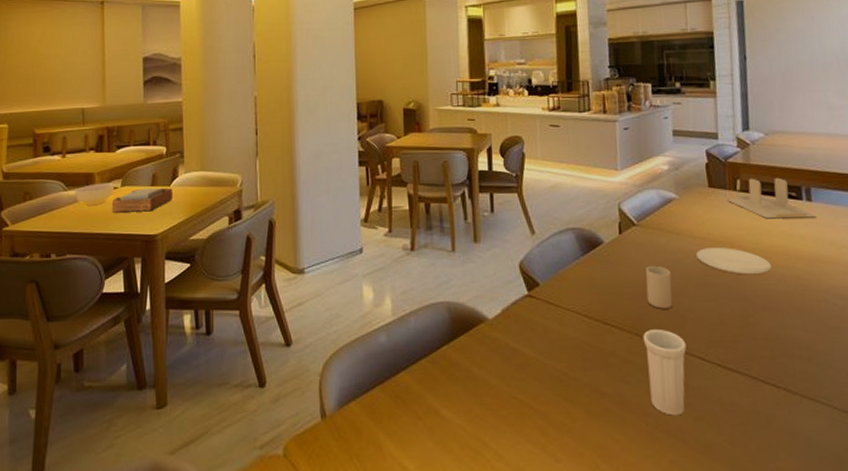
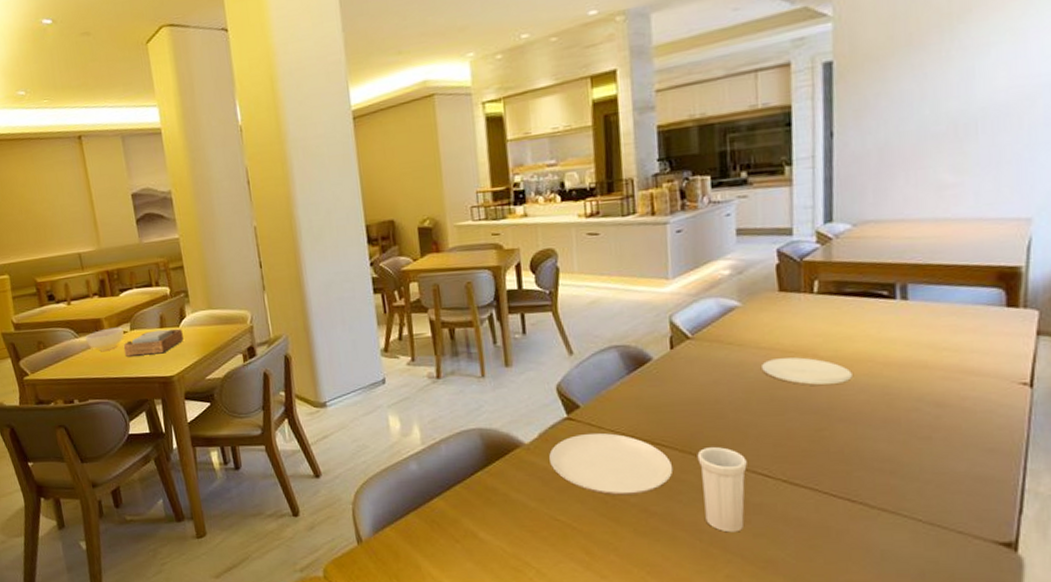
plate: none [510,310,622,375] -> present [549,432,673,496]
cup: present [645,265,673,309] -> none [701,380,733,426]
napkin holder: present [727,177,816,219] -> none [802,274,912,323]

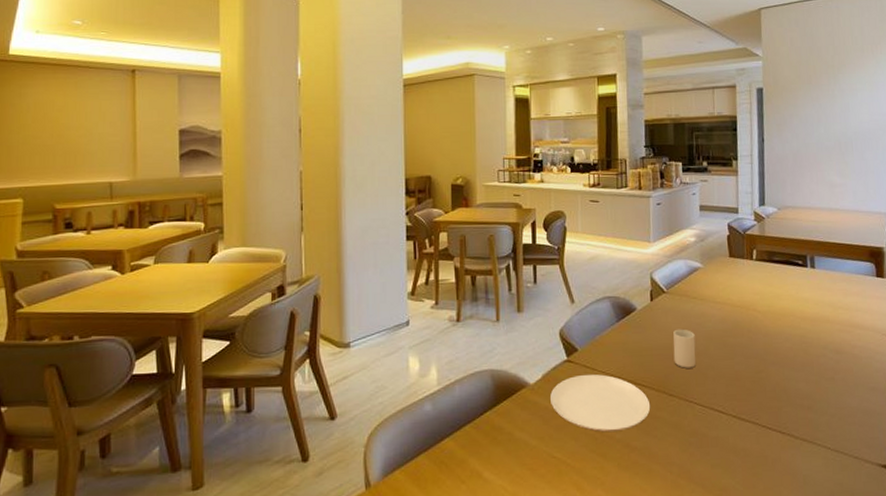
bowl: present [85,327,124,351] -> none [101,260,147,284]
napkin holder: present [123,328,184,357] -> none [143,264,211,291]
cup: present [697,446,747,533] -> none [669,386,707,464]
cup: none [701,380,733,426] -> present [673,329,696,368]
plate: present [762,357,852,386] -> none [717,311,780,335]

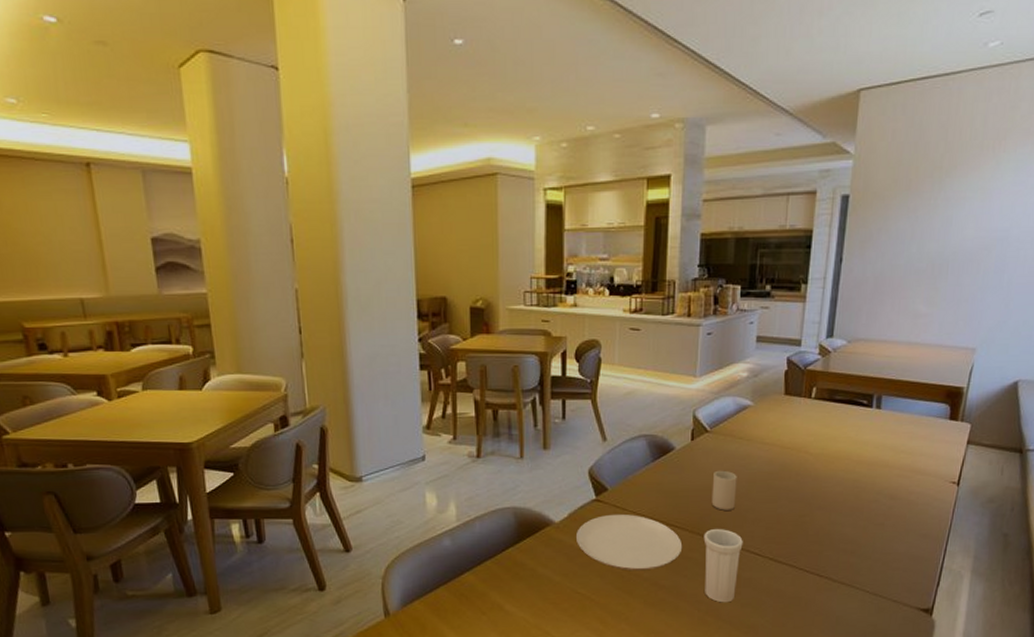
cup: none [669,386,707,464] -> present [703,528,743,603]

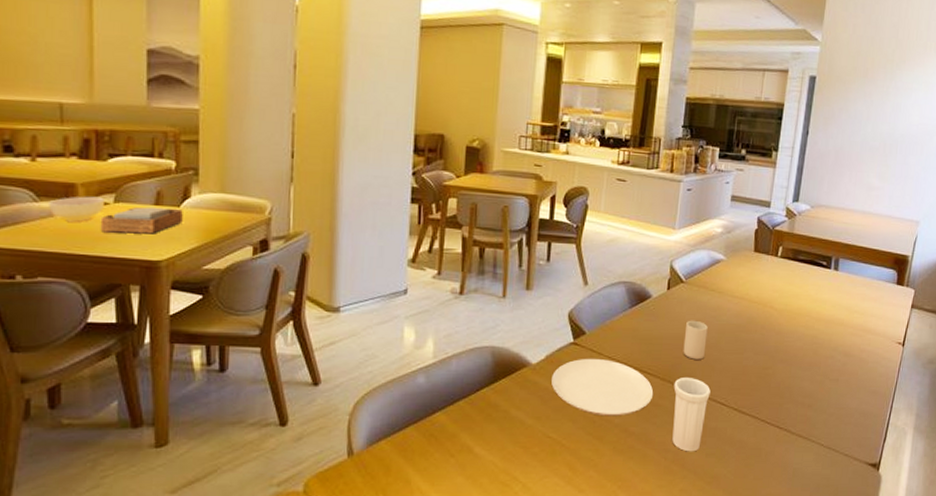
bowl: none [85,385,135,411] -> present [49,196,106,222]
napkin holder: none [132,391,206,419] -> present [100,206,183,234]

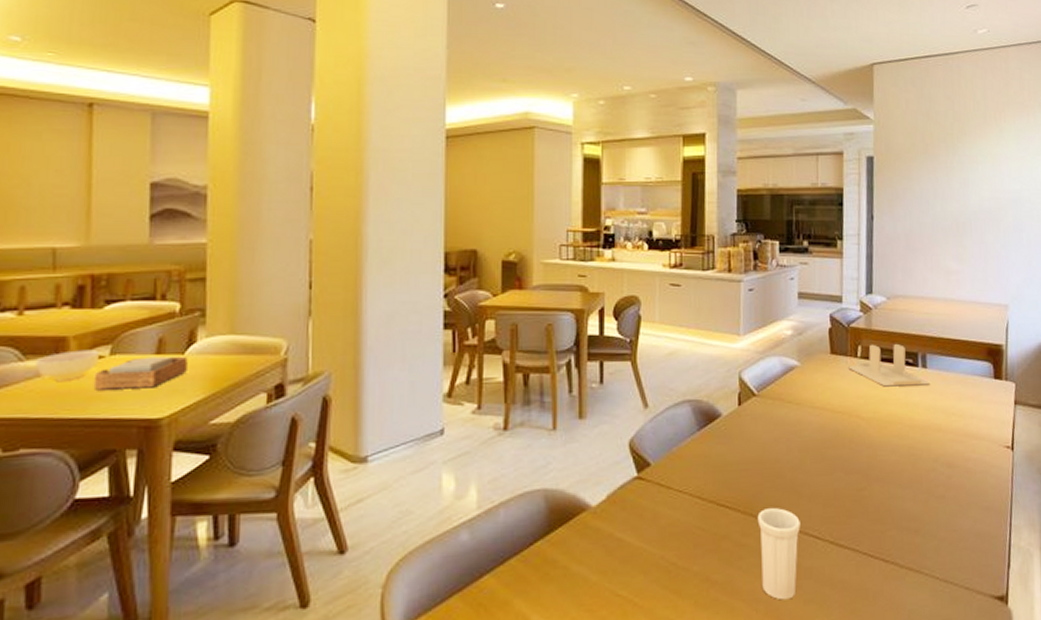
plate: present [551,358,654,417] -> none [616,493,735,564]
cup: present [683,320,708,360] -> none [763,438,790,486]
napkin holder: none [768,246,839,285] -> present [848,343,930,387]

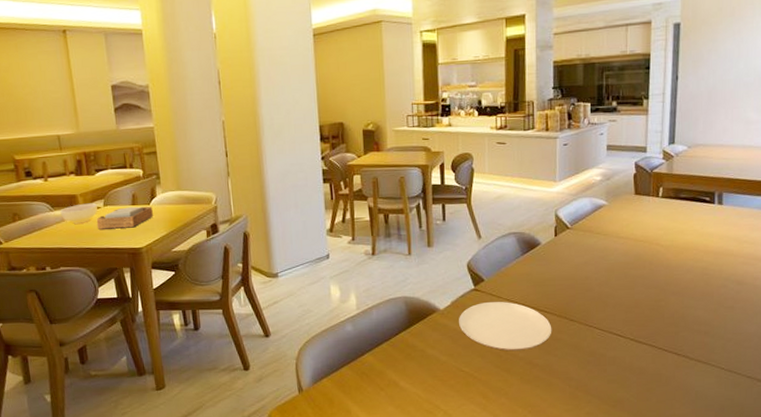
plate: none [616,493,735,564] -> present [459,301,552,351]
cup: present [757,507,800,600] -> none [570,312,606,379]
napkin holder: present [848,343,930,387] -> none [650,184,725,221]

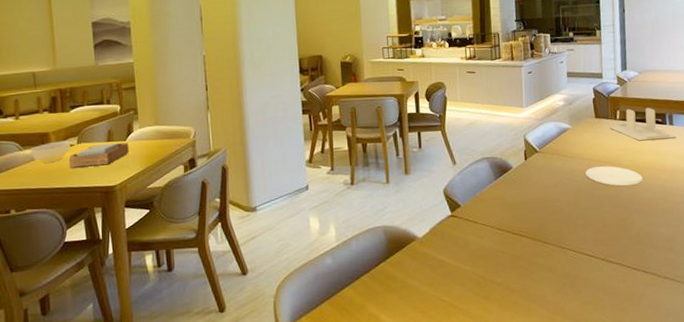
plate: present [459,301,552,351] -> none [437,226,528,278]
plate: none [620,245,682,267] -> present [586,166,643,187]
napkin holder: none [650,184,725,221] -> present [610,107,676,141]

